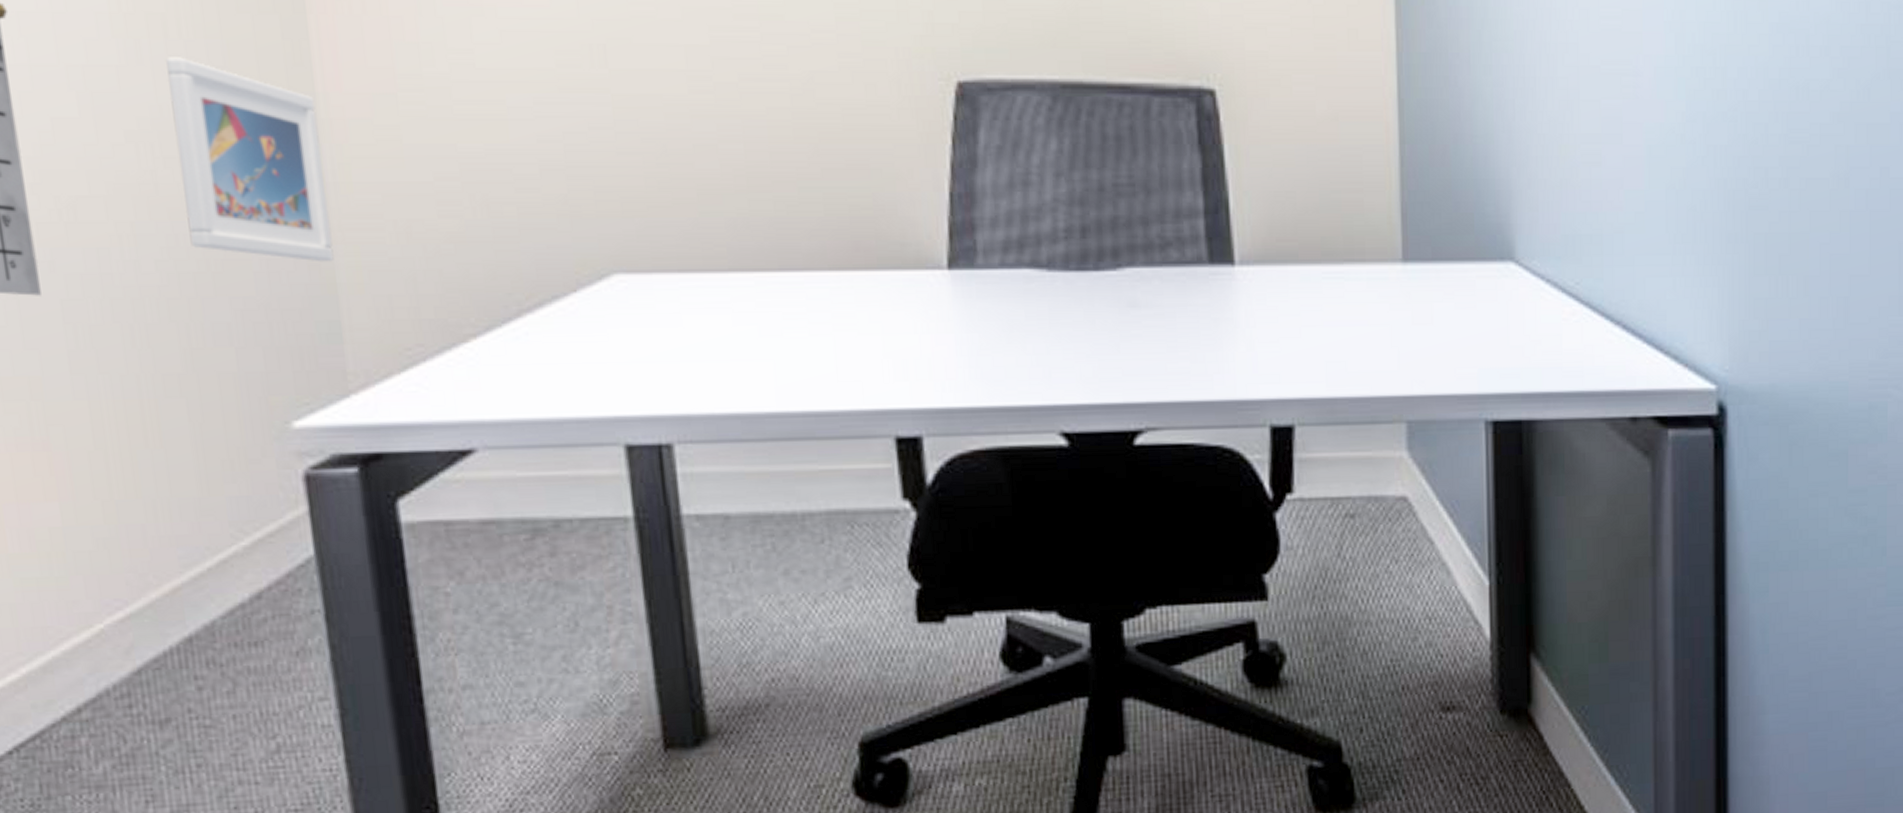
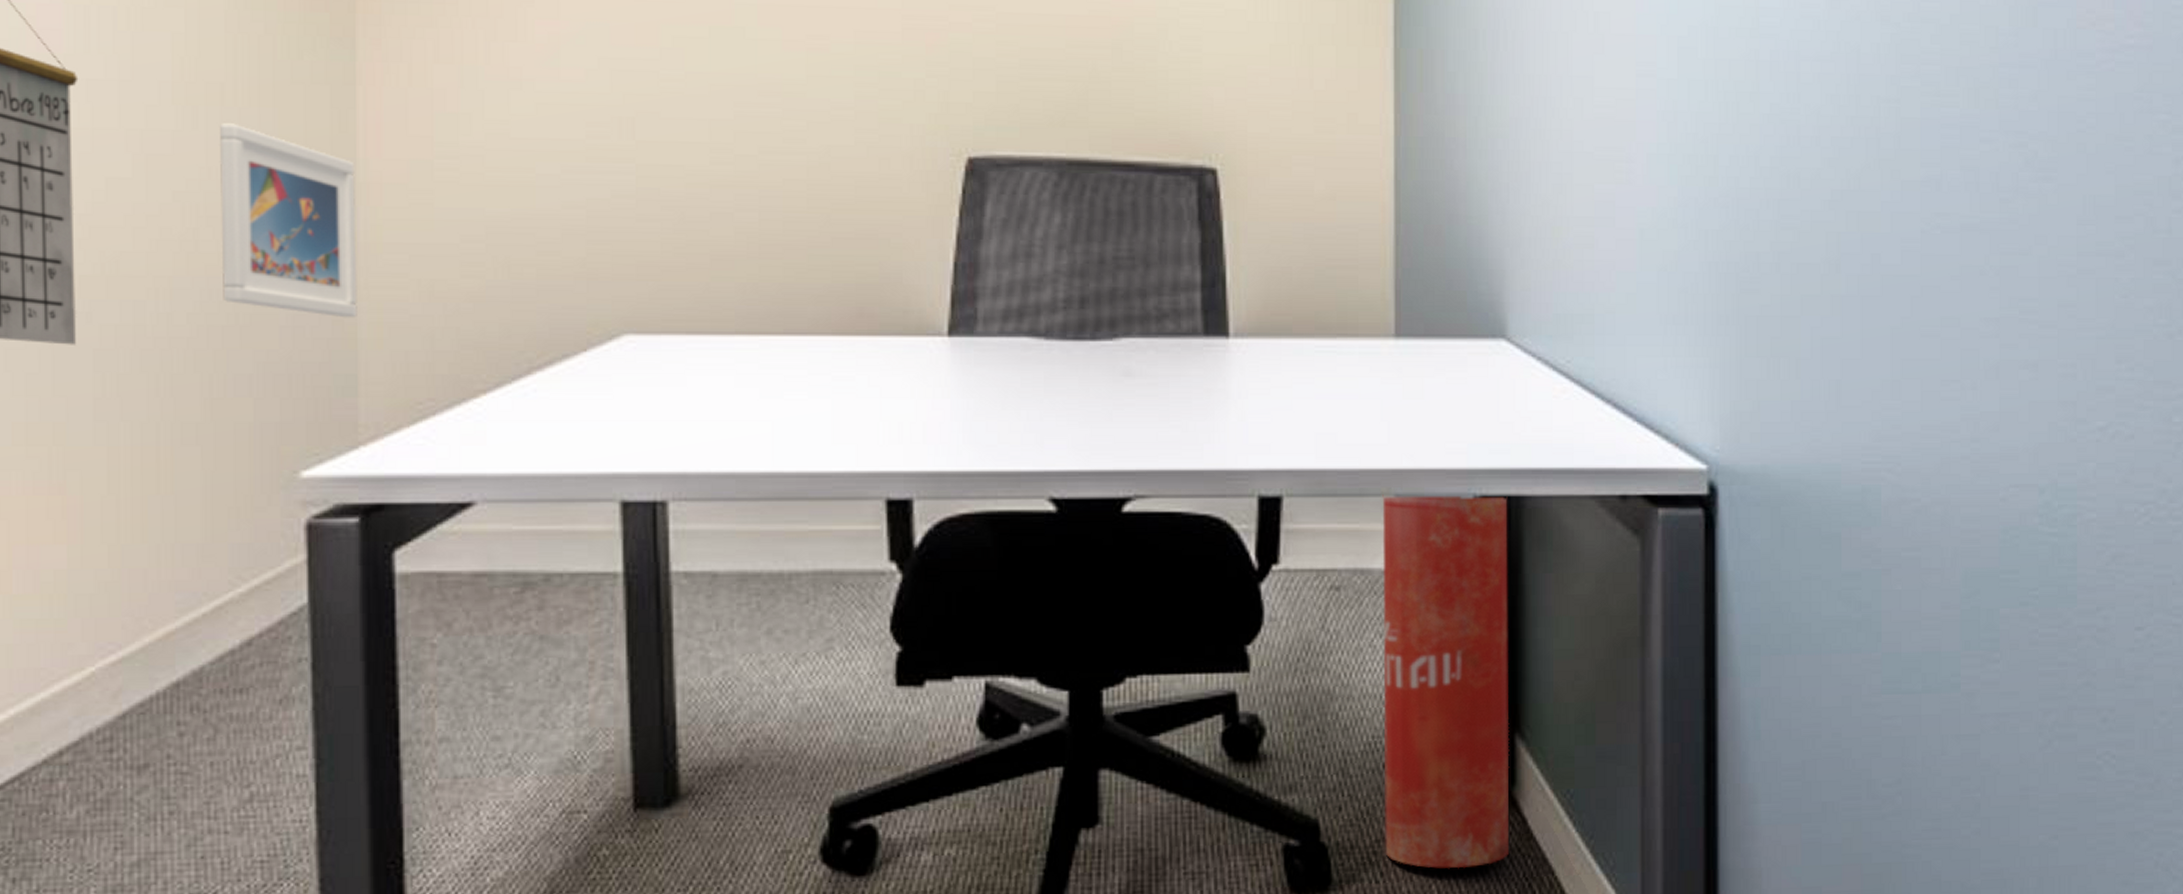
fire extinguisher: none [1394,421,1526,785] -> present [1382,494,1510,869]

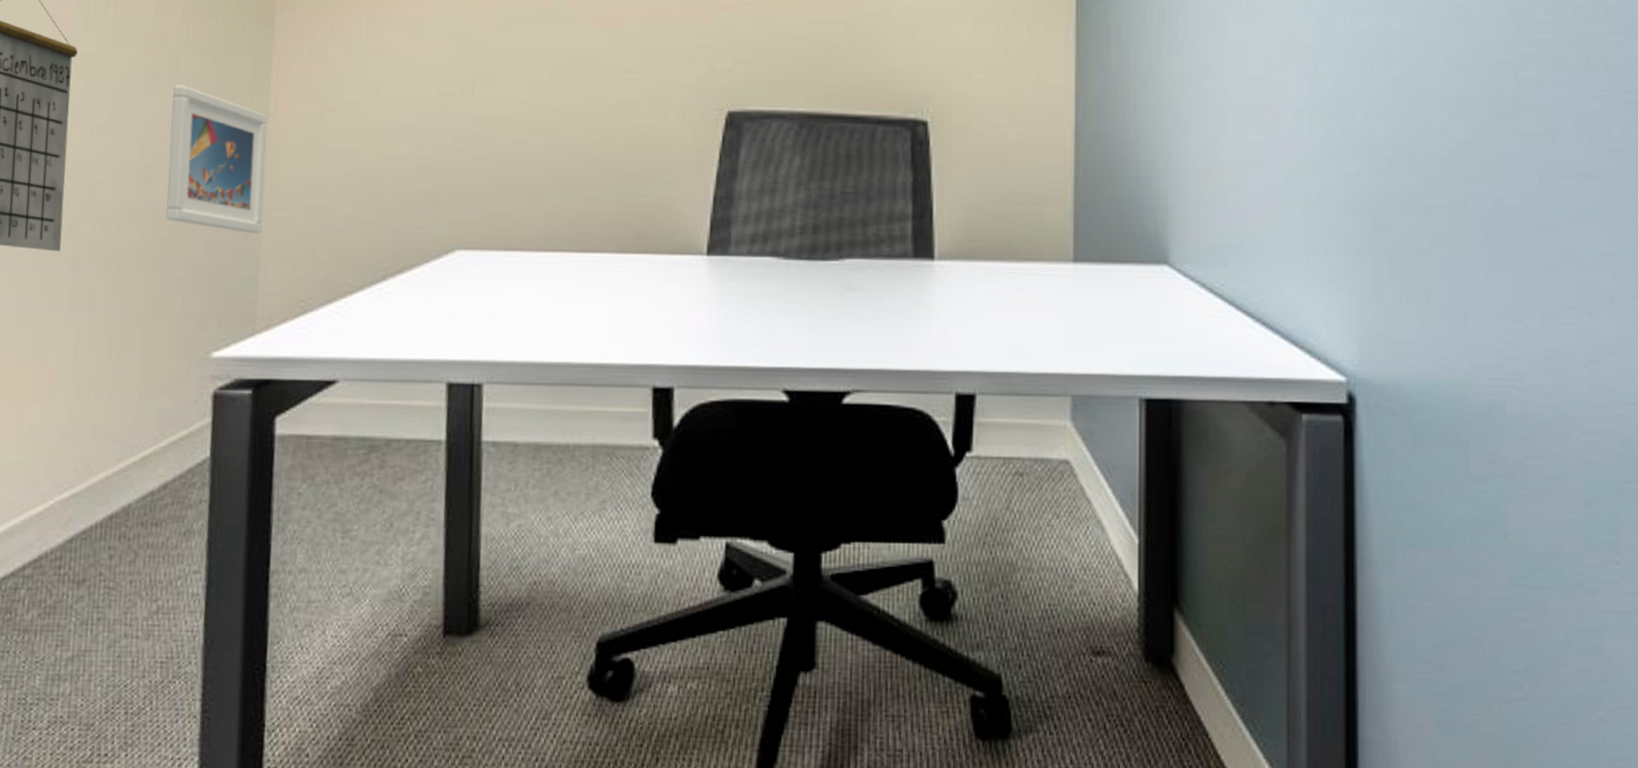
fire extinguisher: present [1382,494,1510,869] -> none [1058,395,1169,726]

